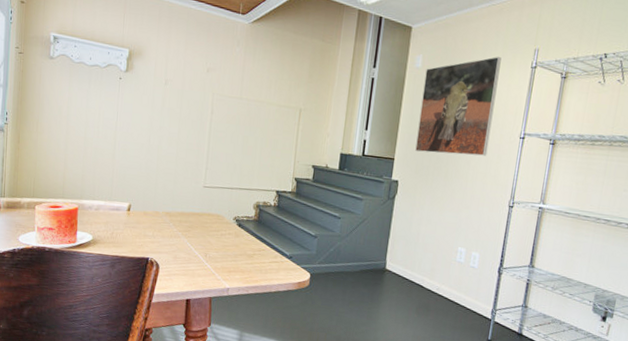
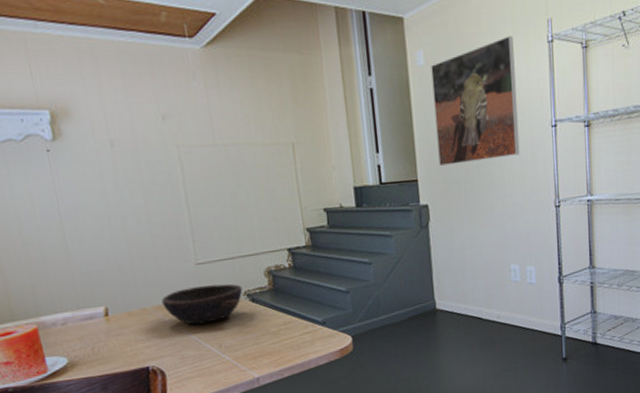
bowl: none [171,203,234,235] -> present [162,283,243,325]

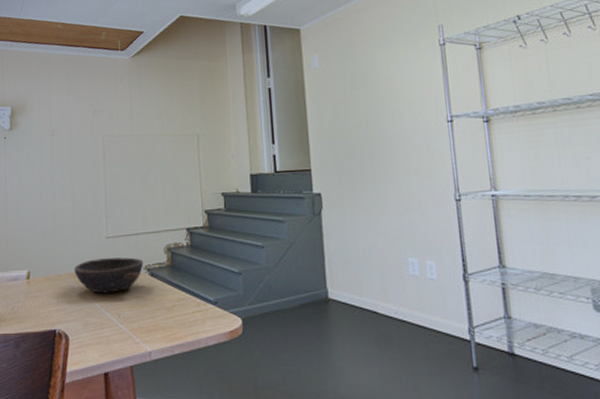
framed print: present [431,36,520,167] -> none [325,41,415,158]

